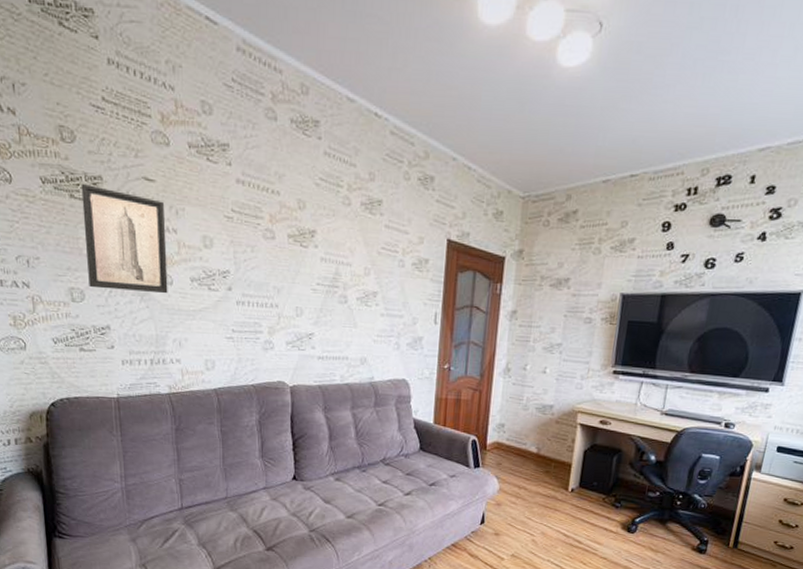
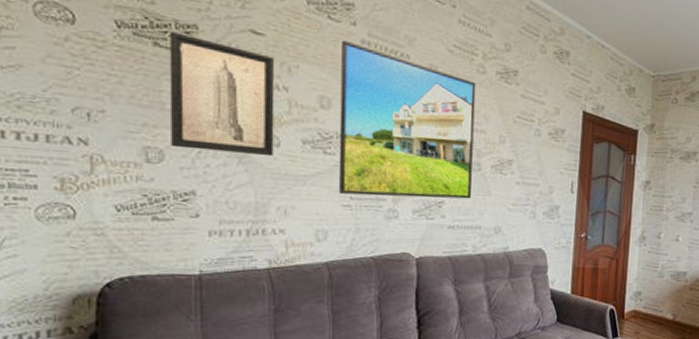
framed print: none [220,180,342,331] -> present [338,40,476,199]

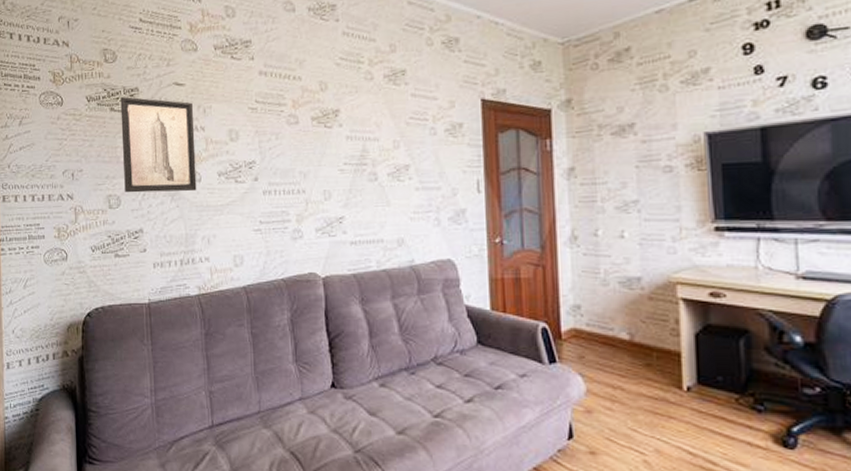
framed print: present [338,40,476,199] -> none [244,75,371,219]

